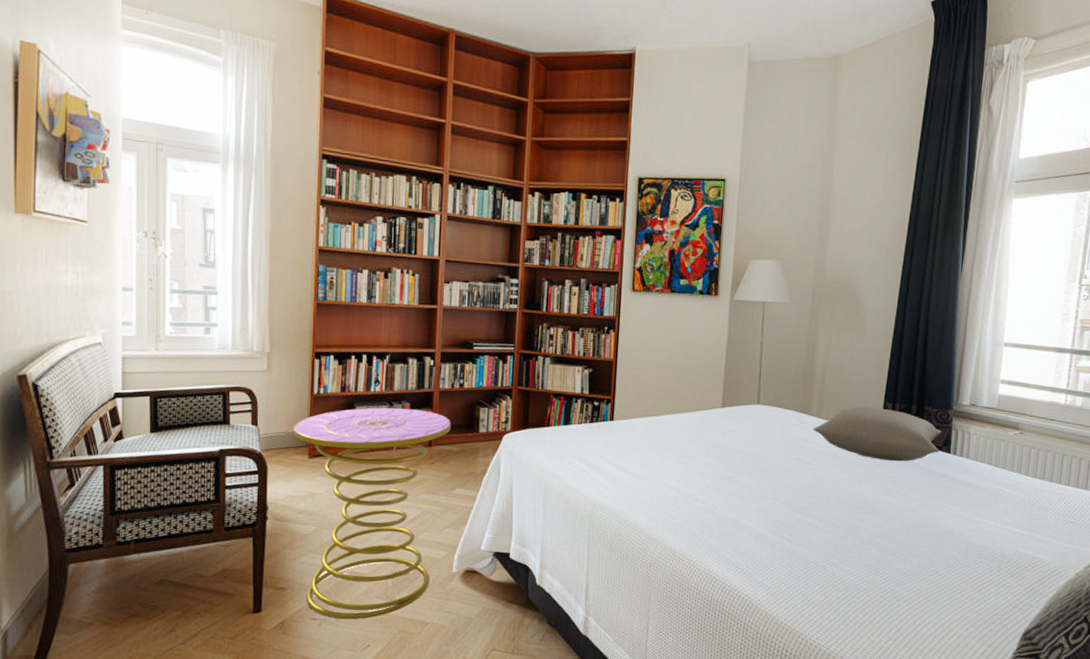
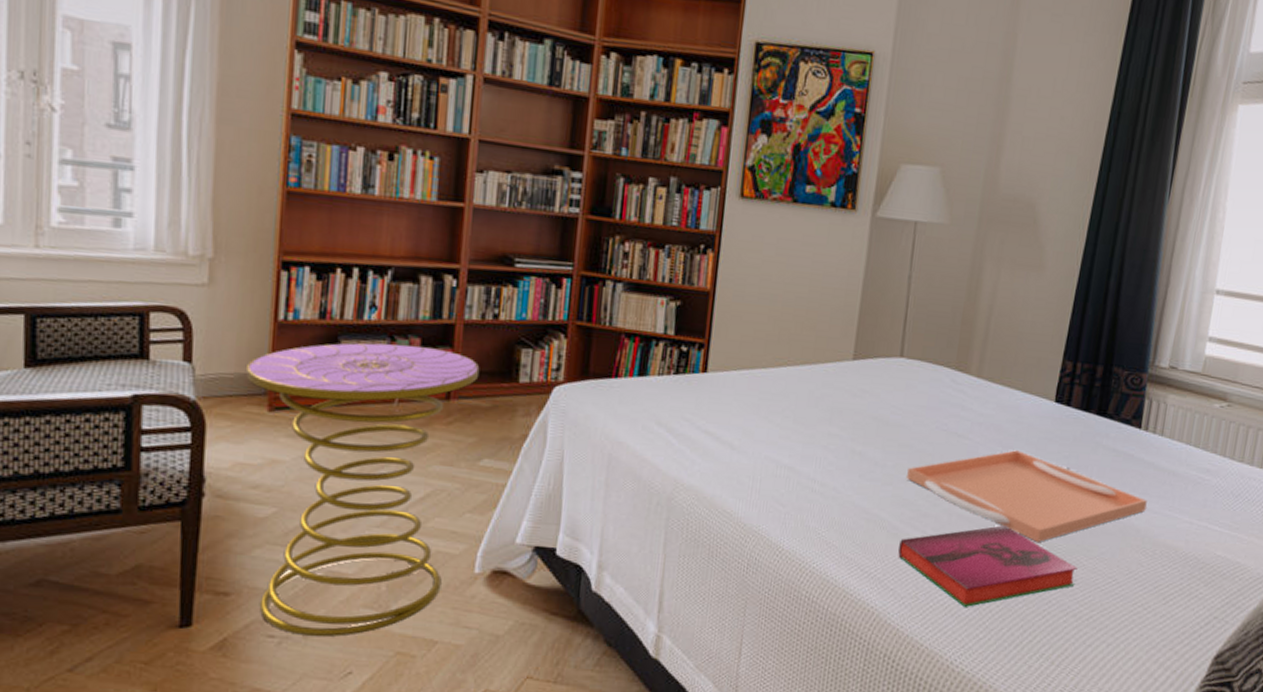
hardback book: none [764,531,906,595] -> present [898,525,1078,607]
serving tray: none [767,472,959,544] -> present [907,450,1147,542]
pillow: present [813,406,941,462] -> none [970,364,1132,438]

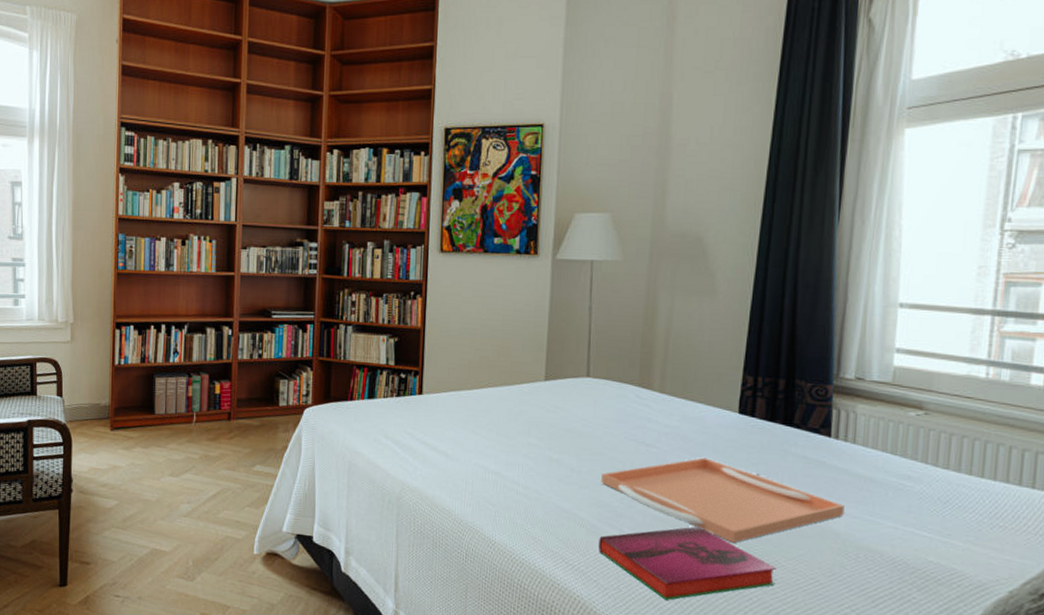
side table: present [246,342,480,636] -> none [96,379,251,599]

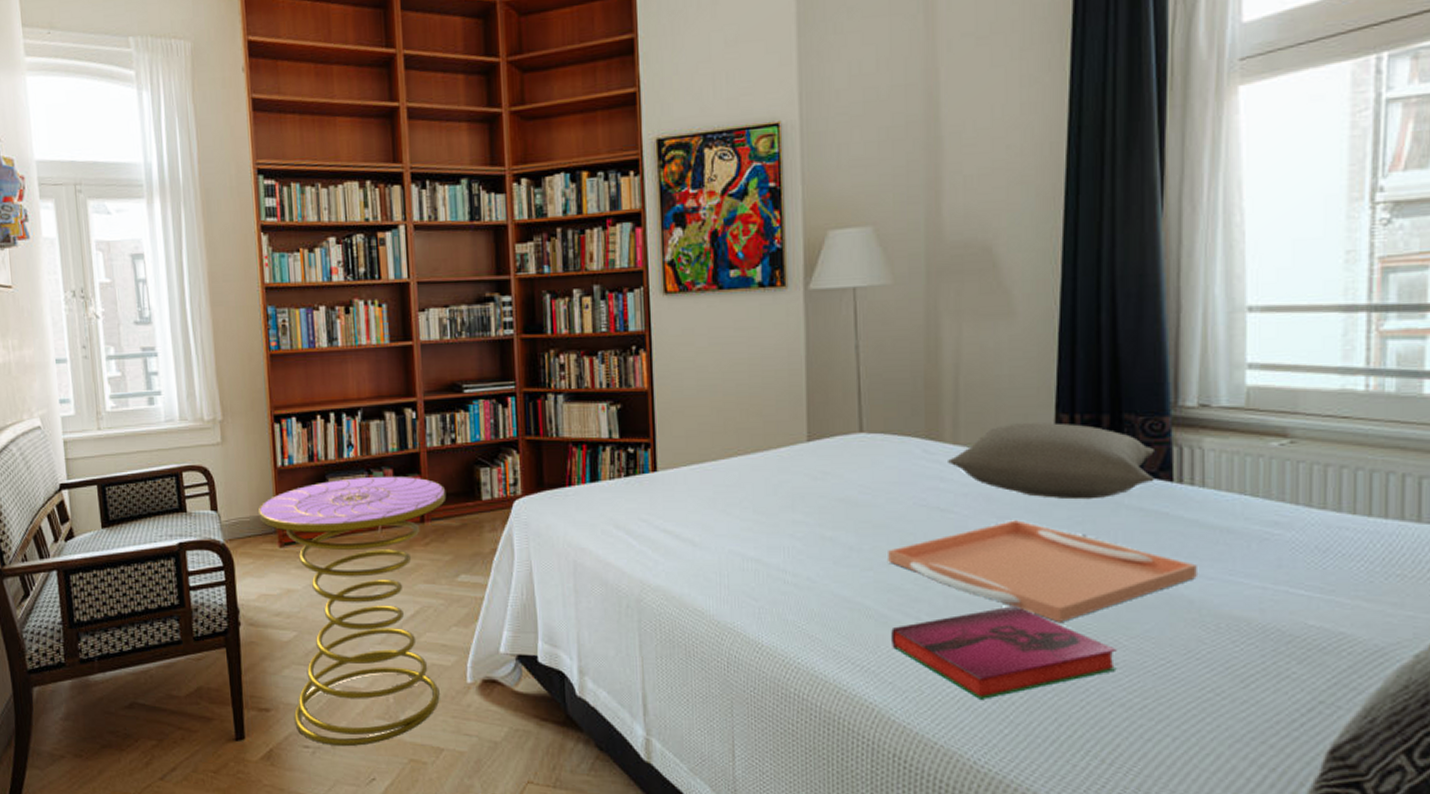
side table: none [96,379,251,599] -> present [259,475,447,746]
pillow: none [655,380,818,446] -> present [948,422,1154,500]

